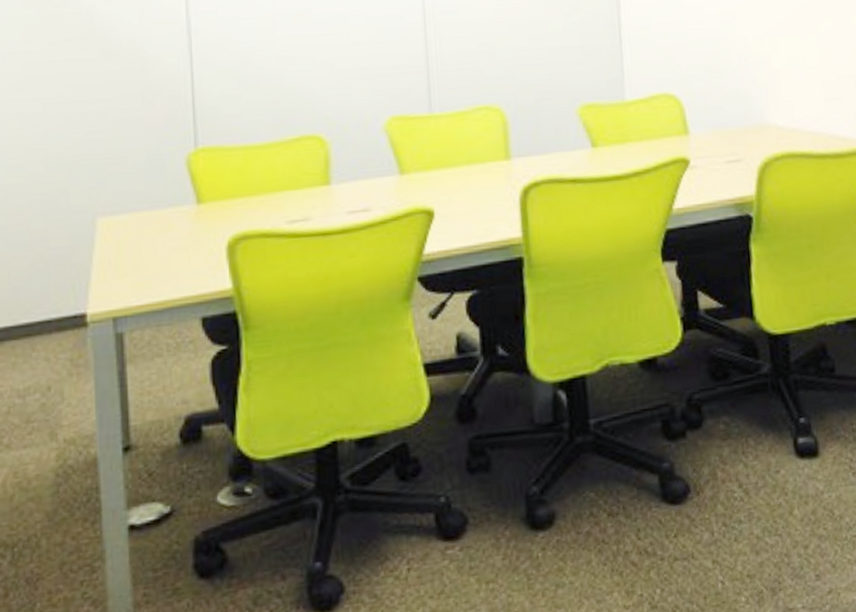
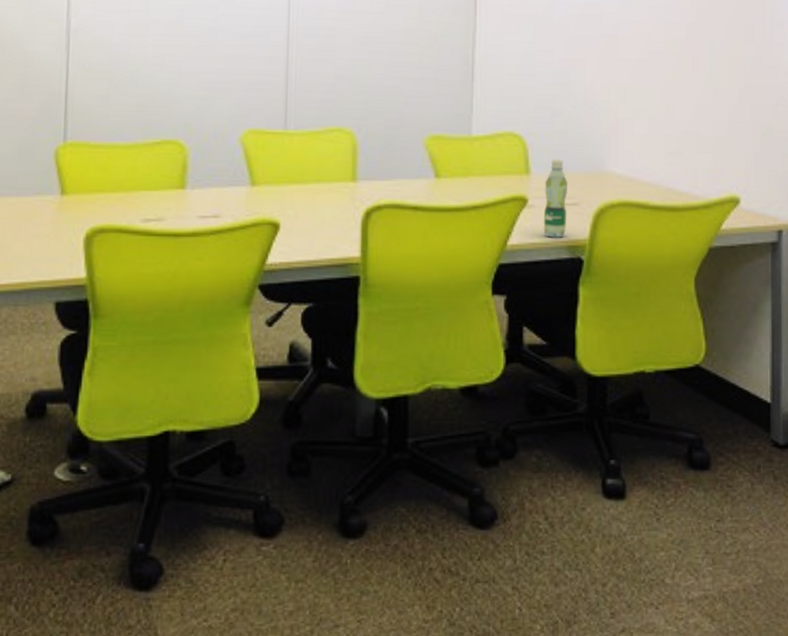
bottle: none [705,116,732,197] -> present [543,159,567,238]

